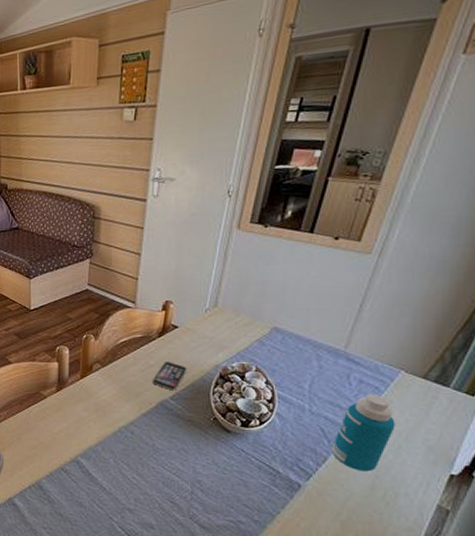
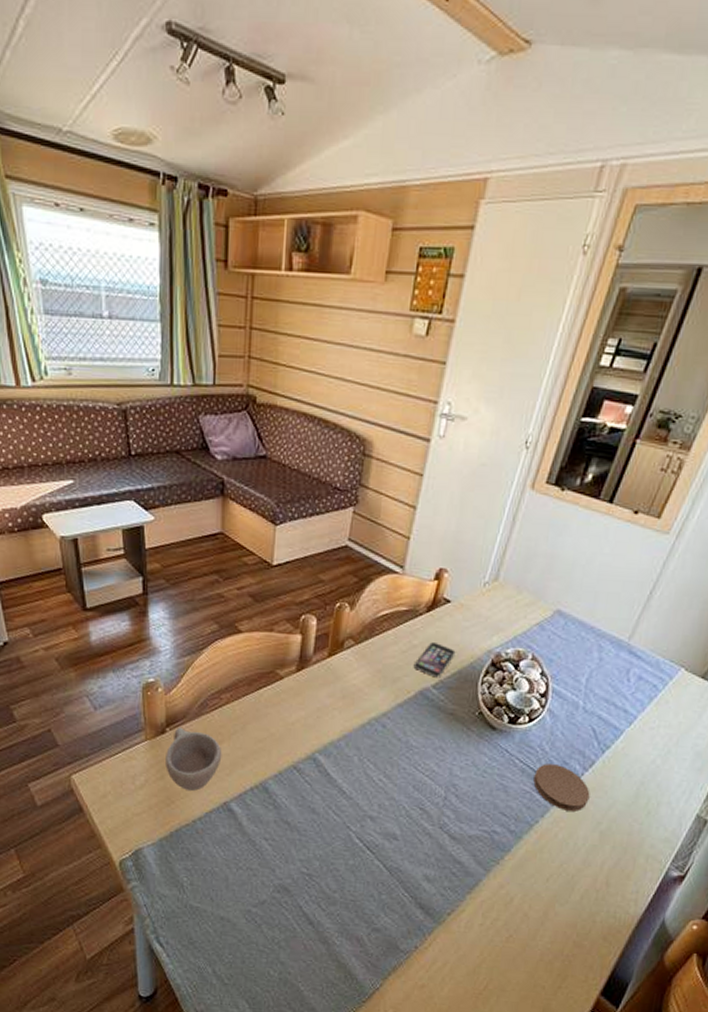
coaster: none [271,461,326,503] -> present [533,764,590,811]
bottle: present [331,393,396,472] -> none [600,691,669,778]

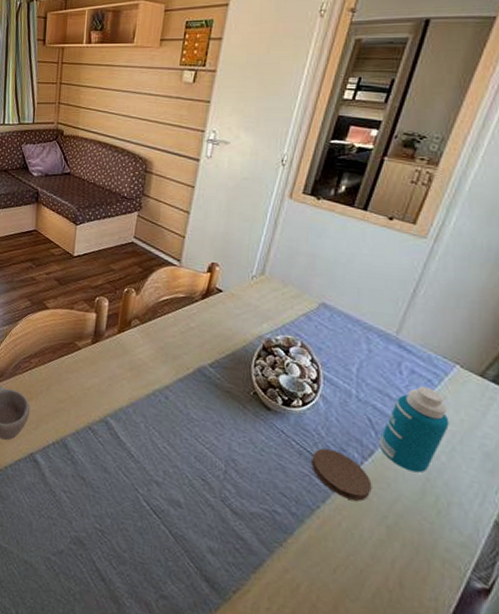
smartphone: present [413,642,456,678] -> none [191,326,229,358]
bottle: none [600,691,669,778] -> present [378,385,449,473]

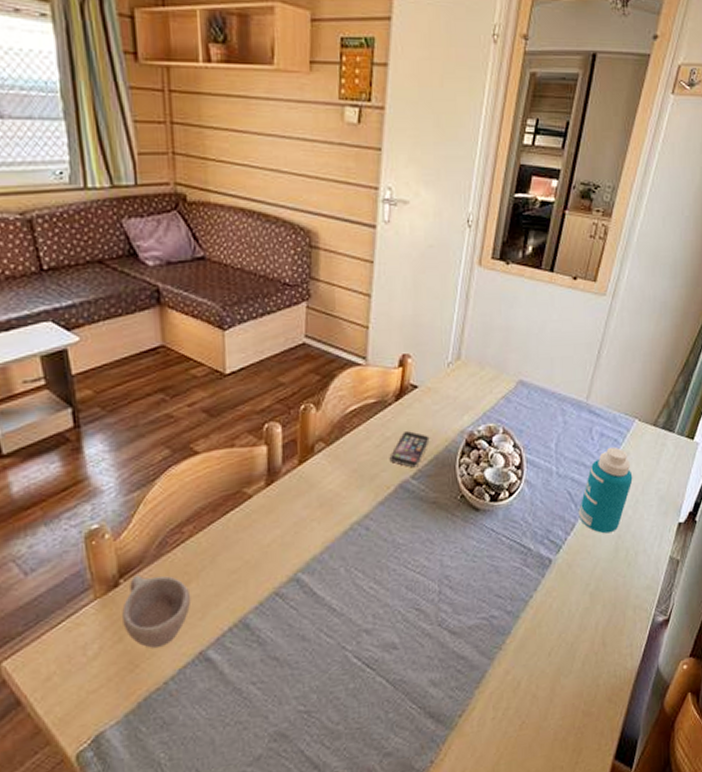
smartphone: none [191,326,229,358] -> present [389,431,430,468]
coaster: present [312,448,372,501] -> none [522,534,575,579]

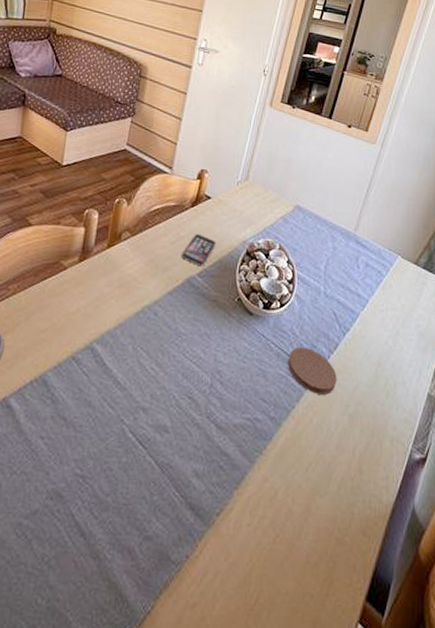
coaster: none [522,534,575,579] -> present [288,347,337,395]
bottle: present [578,446,633,534] -> none [342,277,394,359]

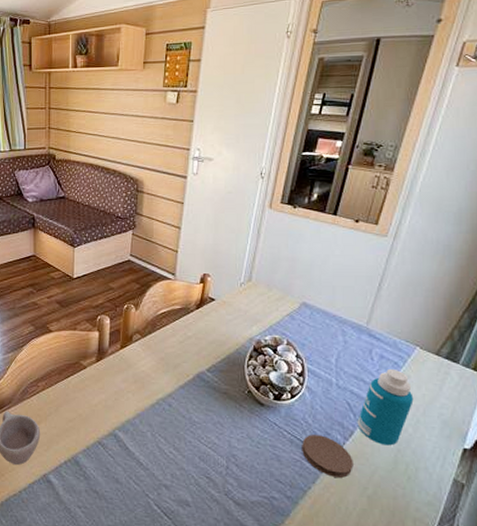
smartphone: present [181,234,216,267] -> none [190,334,223,363]
bottle: none [342,277,394,359] -> present [357,368,414,446]

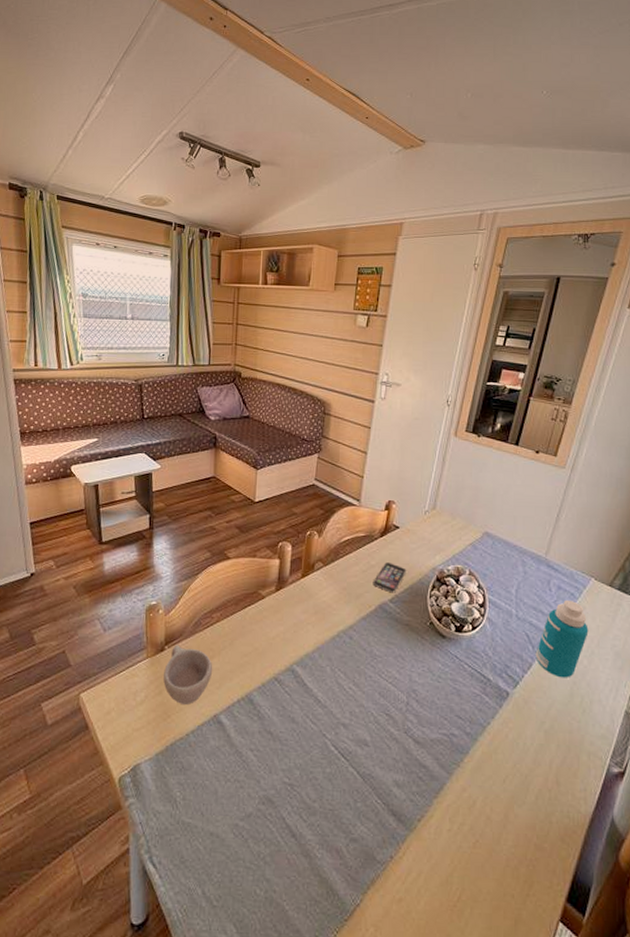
smartphone: none [190,334,223,363] -> present [372,562,406,593]
coaster: present [302,435,353,478] -> none [482,668,531,712]

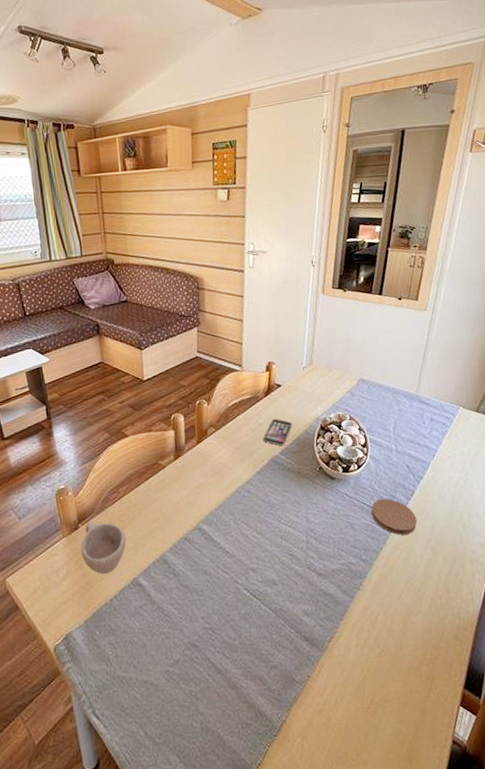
coaster: none [482,668,531,712] -> present [371,498,417,535]
bottle: present [535,599,589,678] -> none [416,429,462,499]

